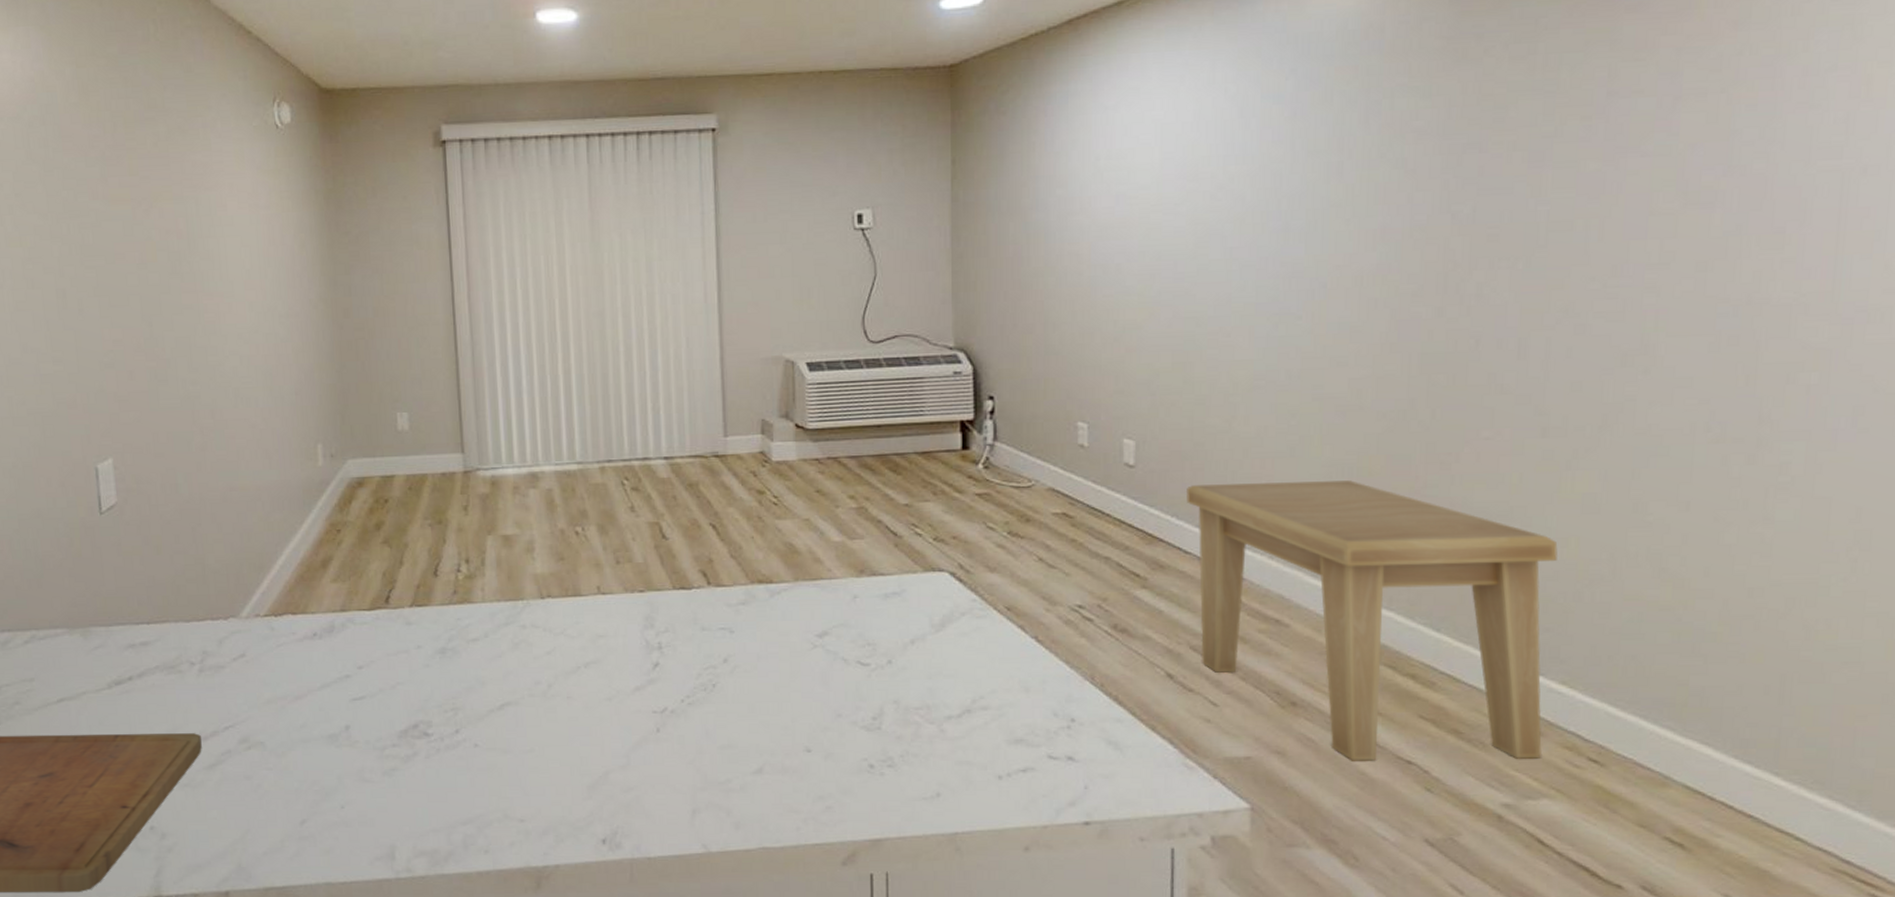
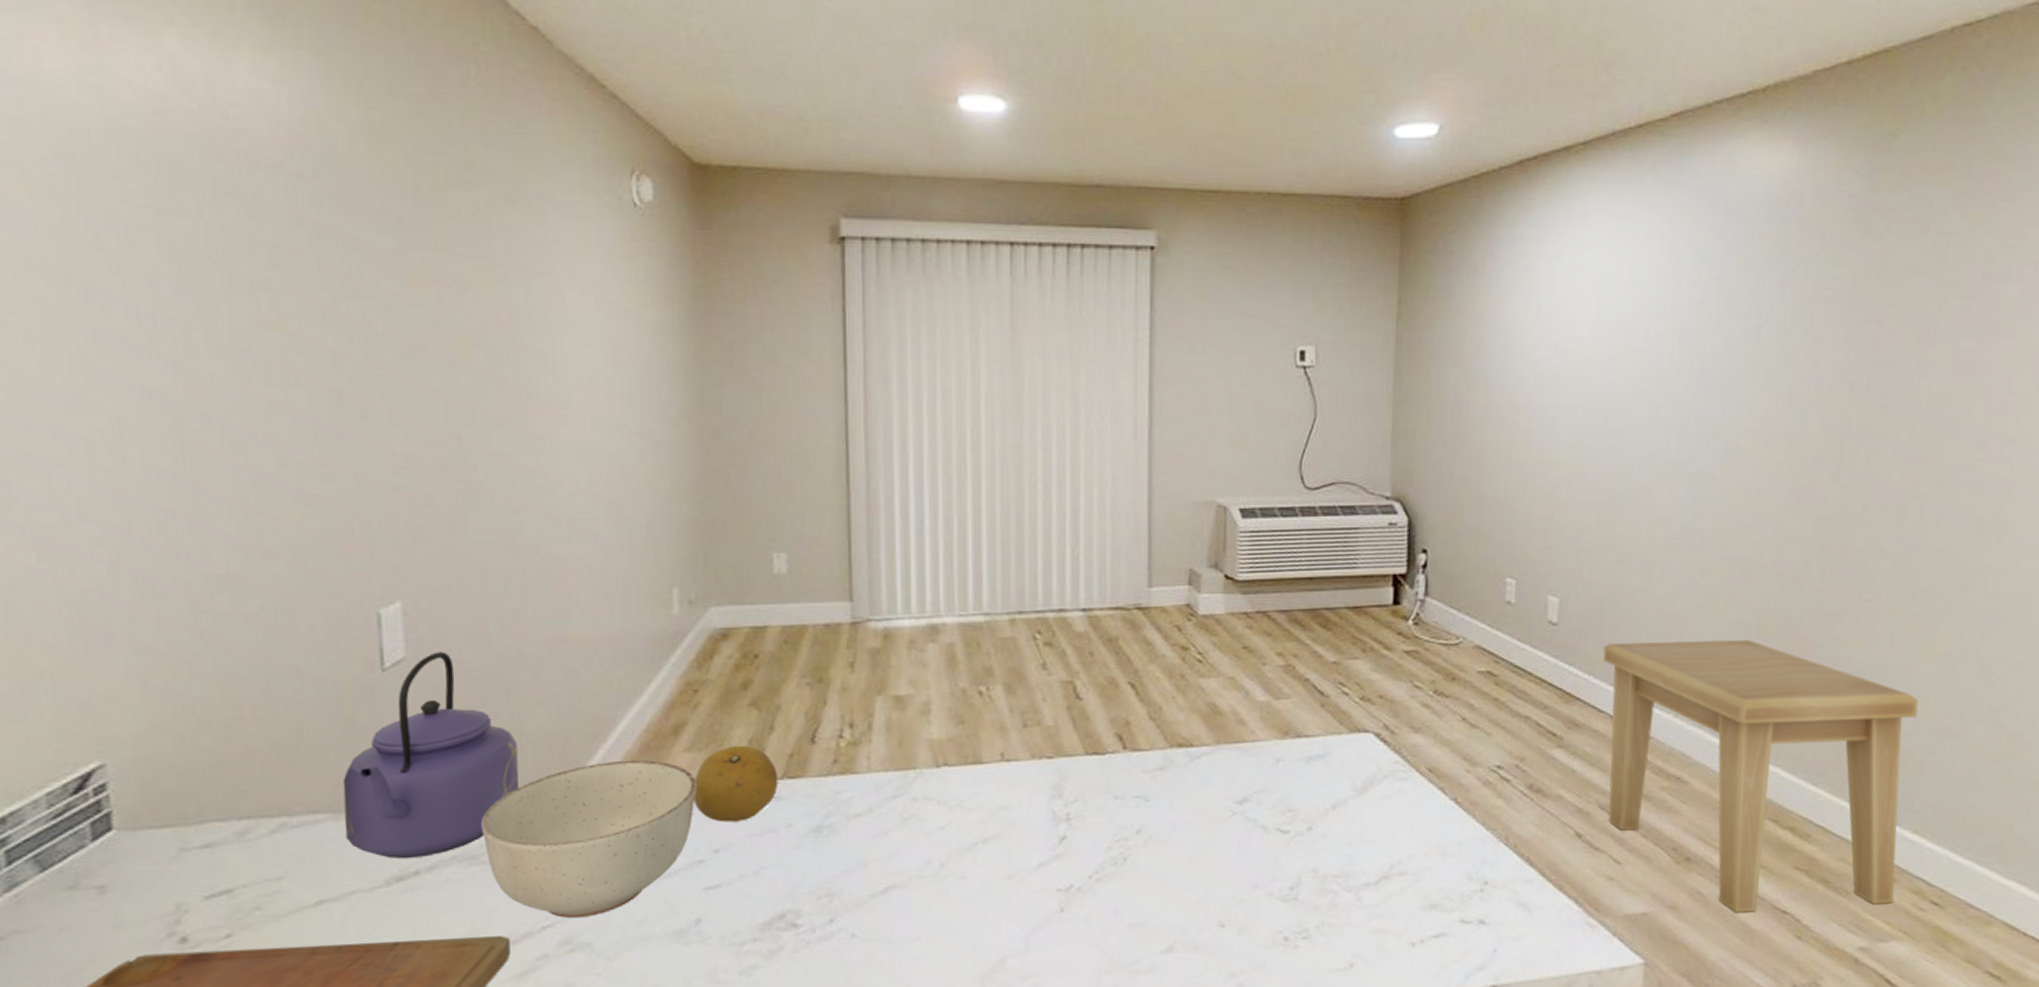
kettle: none [74,498,204,667] -> present [342,652,520,859]
bowl: none [176,589,343,720] -> present [480,760,697,918]
fruit: none [339,577,409,643] -> present [692,745,779,822]

